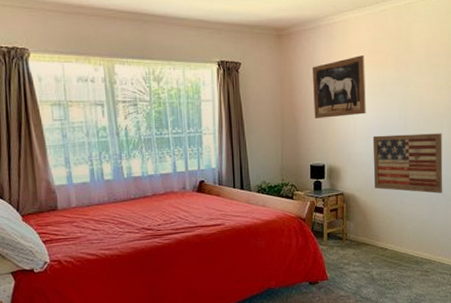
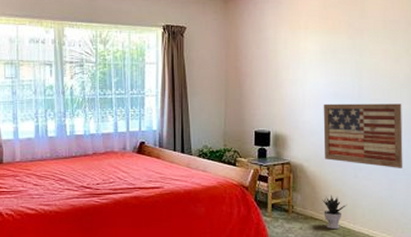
wall art: present [313,55,366,118] -> none [259,21,316,84]
potted plant: none [372,221,395,252] -> present [322,194,347,229]

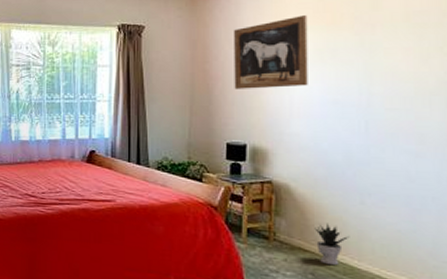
wall art: none [259,21,316,84] -> present [234,15,308,89]
wall art: present [323,103,403,168] -> none [317,113,433,197]

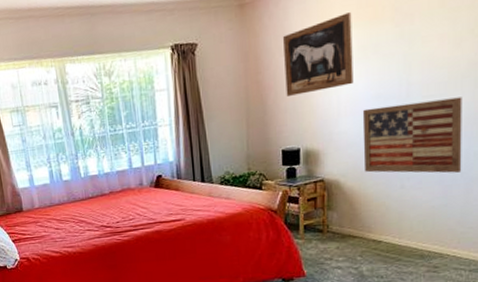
potted plant: present [314,223,350,265] -> none [362,209,392,246]
wall art: none [317,113,433,197] -> present [362,97,462,173]

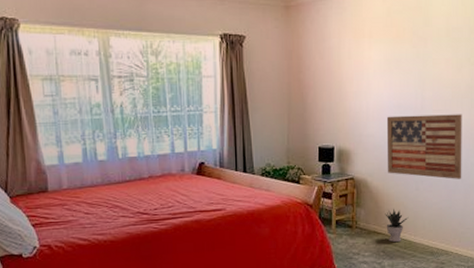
wall art: present [283,12,354,96] -> none [323,29,380,97]
potted plant: none [362,209,392,246] -> present [385,208,409,242]

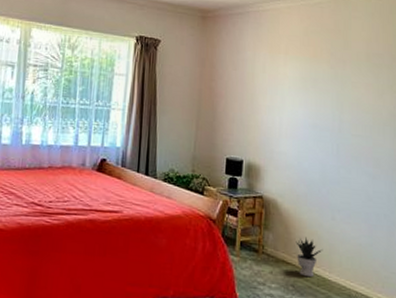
wall art: present [386,114,462,179] -> none [300,135,385,214]

